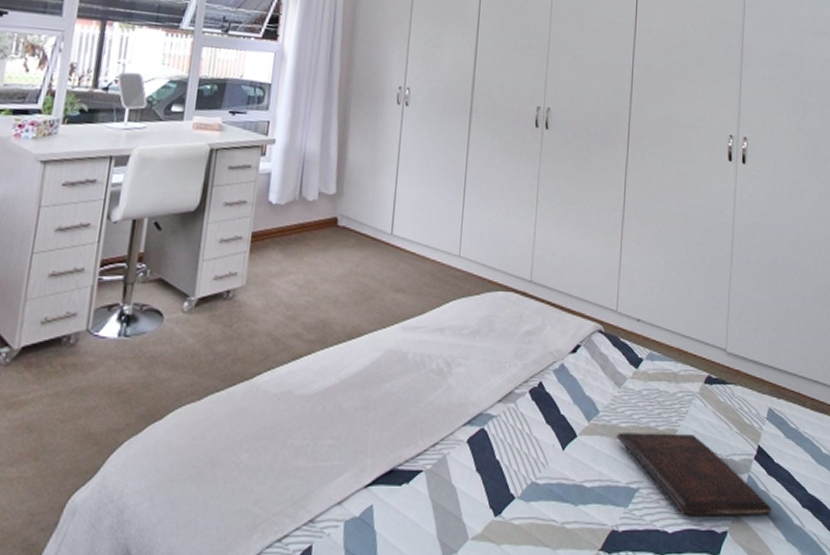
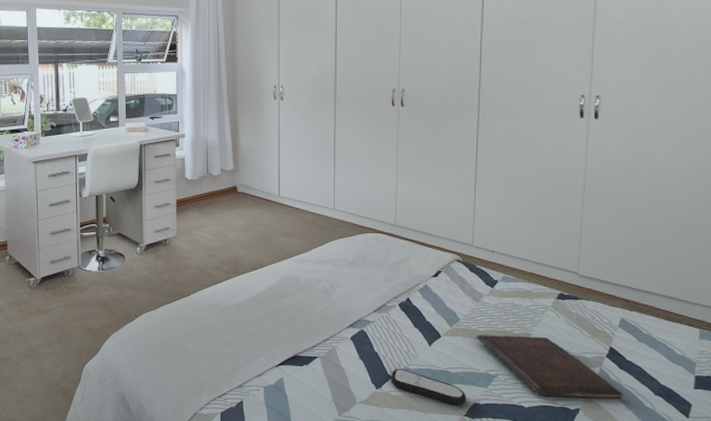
remote control: none [513,483,603,536] -> present [391,368,466,406]

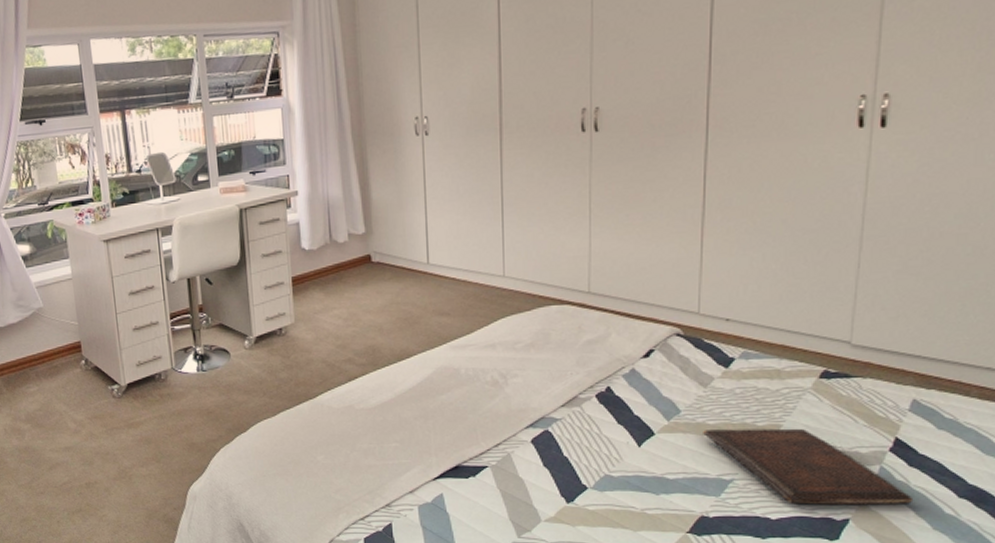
remote control: present [391,368,466,406] -> none [586,476,690,521]

